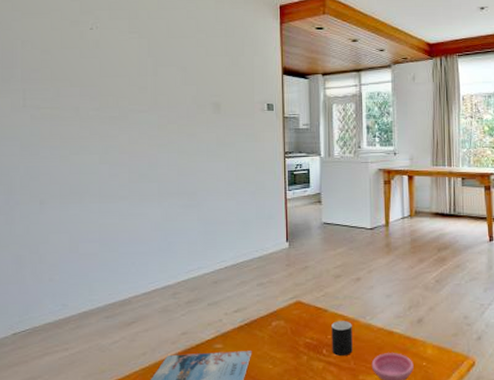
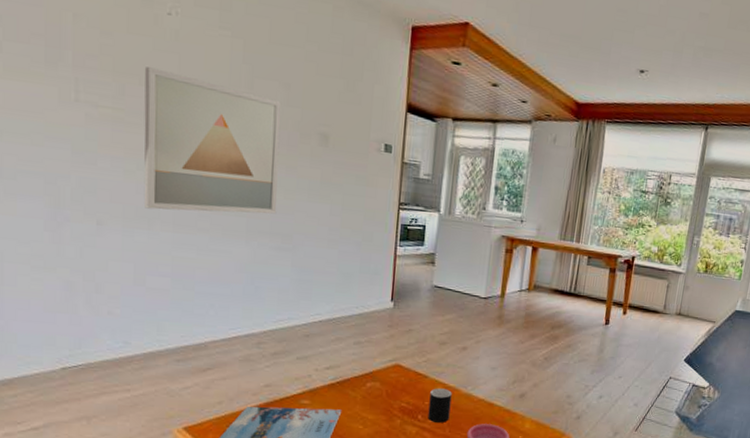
wall art: none [74,72,182,186] -> present [143,67,281,214]

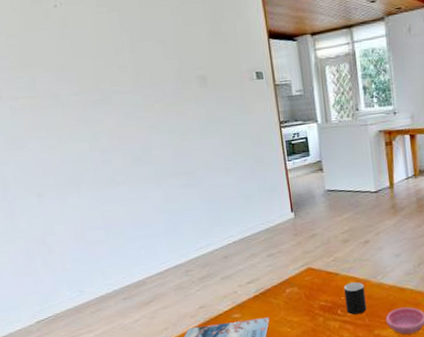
wall art: present [143,67,281,214] -> none [46,54,177,175]

